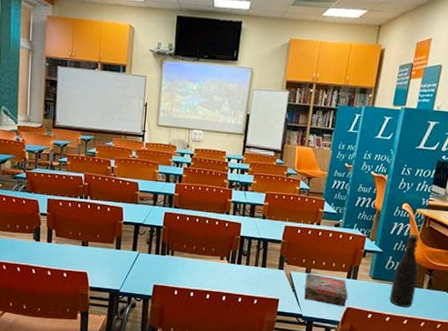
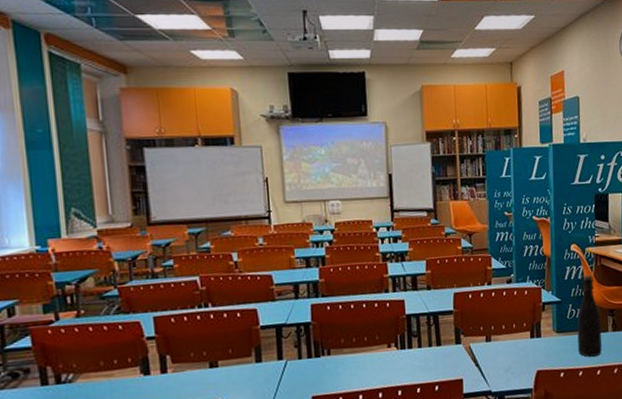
book: present [304,273,348,307] -> none [487,340,536,373]

